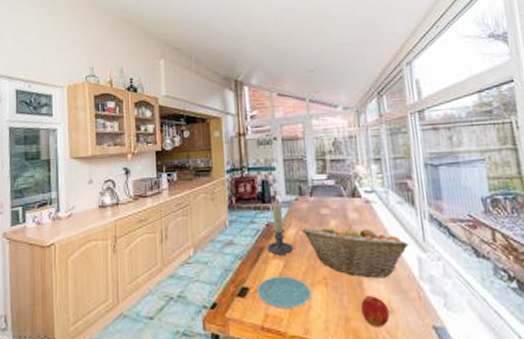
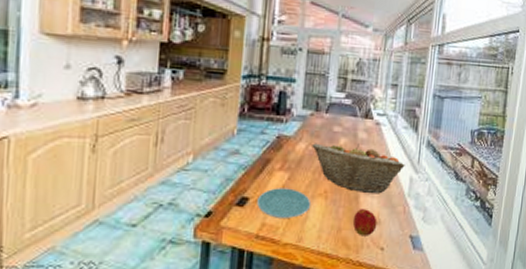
candle holder: present [267,203,294,255] -> none [274,116,301,168]

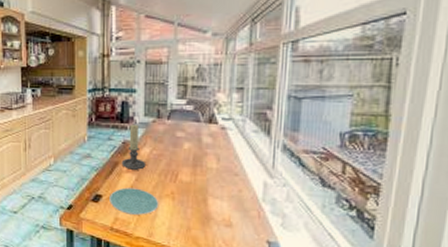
candle holder: none [274,116,301,168] -> present [121,124,147,170]
fruit basket: present [312,143,405,194] -> none [156,148,257,198]
apple: present [353,209,377,236] -> none [203,211,229,238]

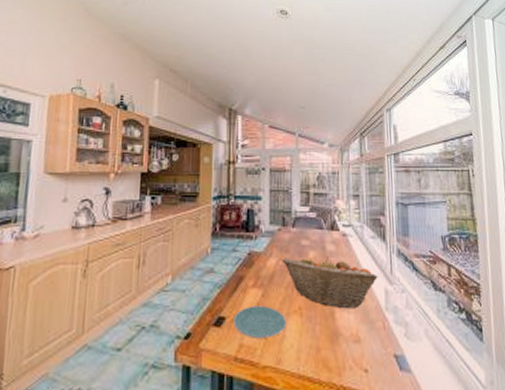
candle holder: present [121,124,147,170] -> none [247,233,273,284]
fruit basket: none [156,148,257,198] -> present [282,256,378,309]

